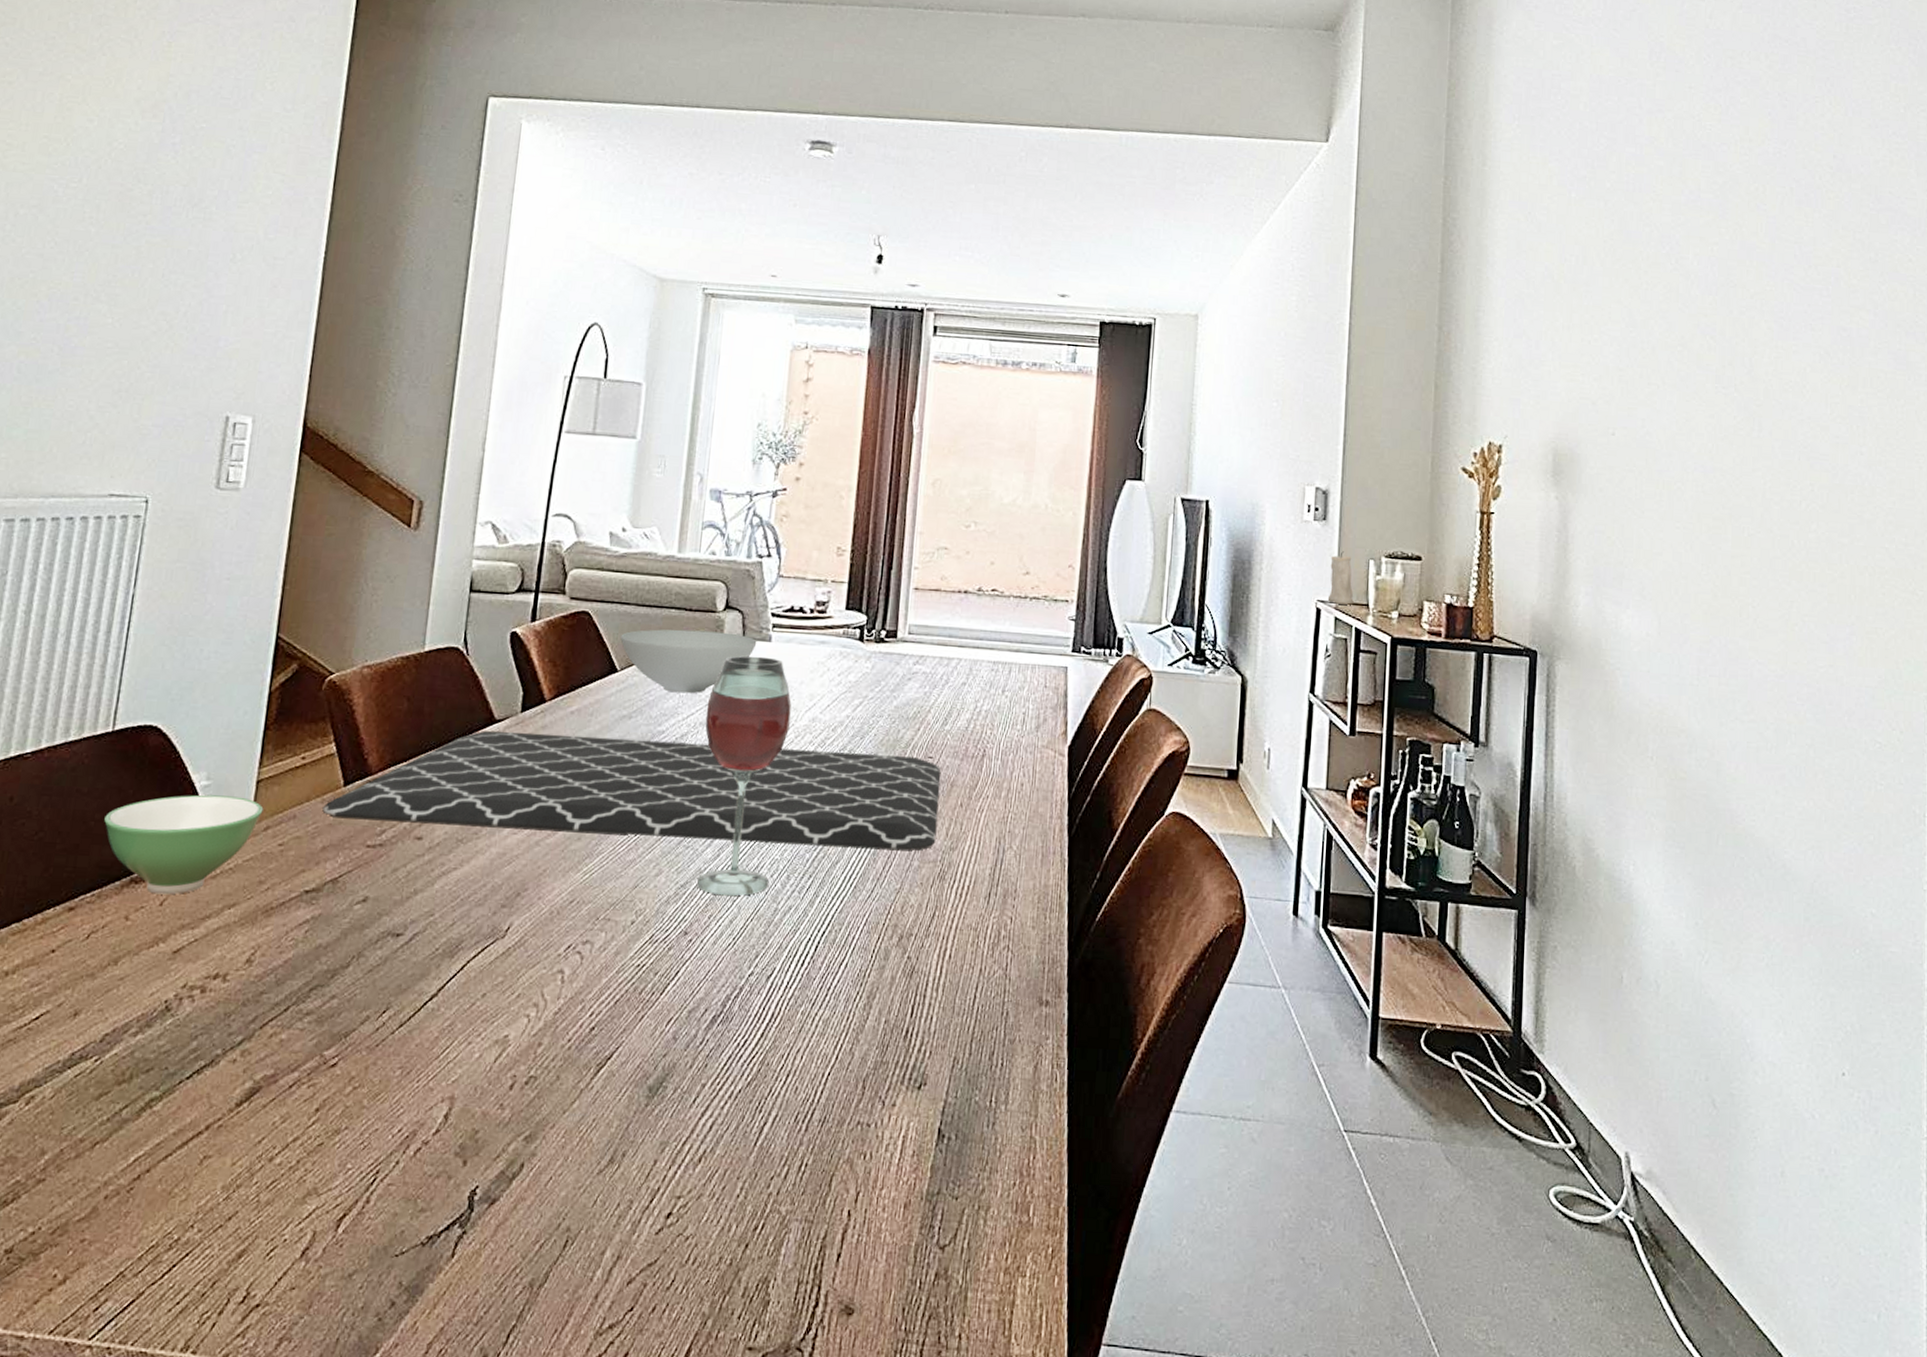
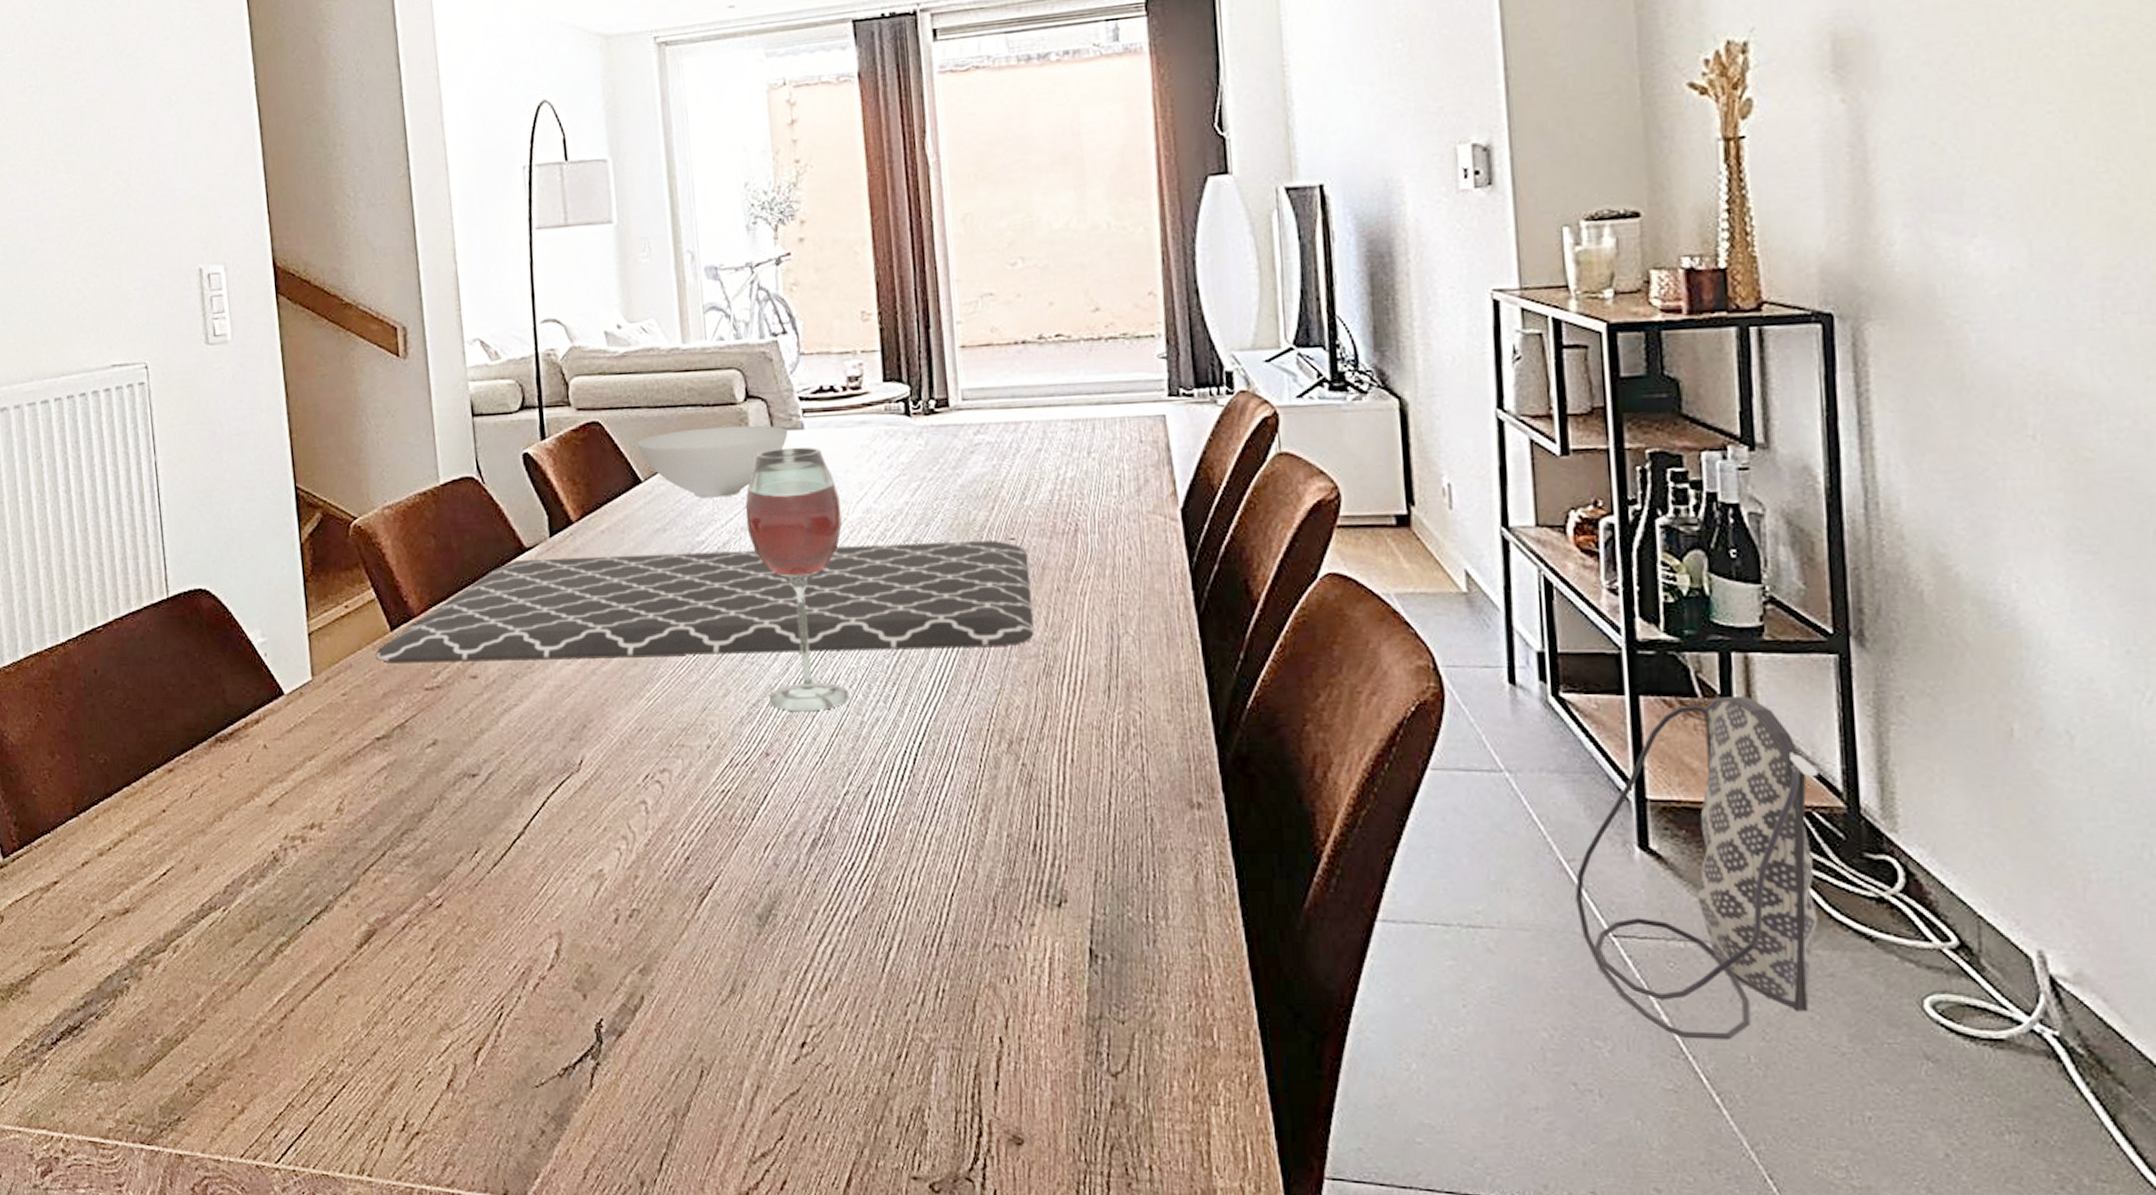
bowl: present [103,794,264,895] -> none [178,651,320,751]
handbag: none [1321,937,1497,1222] -> present [1575,695,1819,1040]
candle: present [1327,551,1355,605] -> none [1505,221,1548,292]

